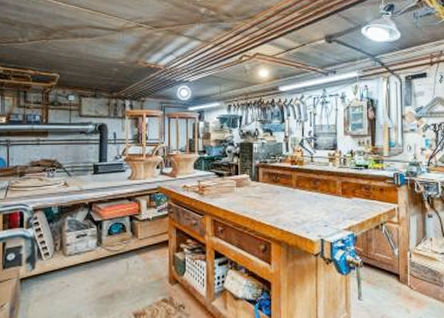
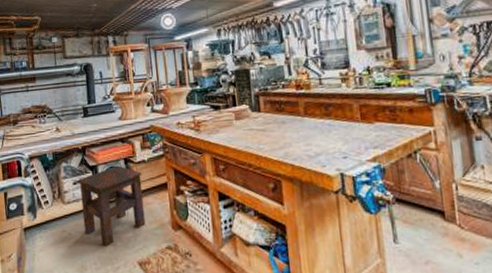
side table: none [81,222,146,298] -> present [77,165,146,247]

